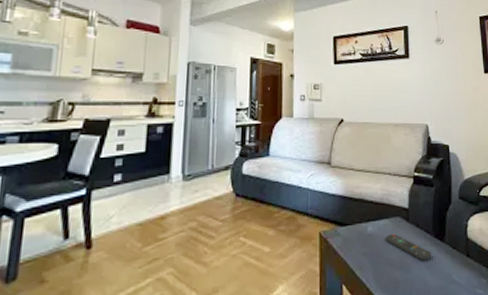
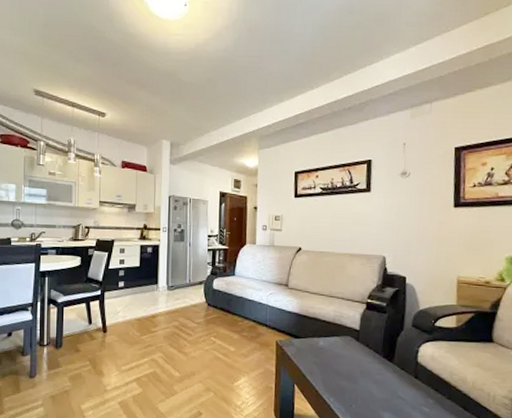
remote control: present [386,234,432,261] -> none [336,350,380,376]

